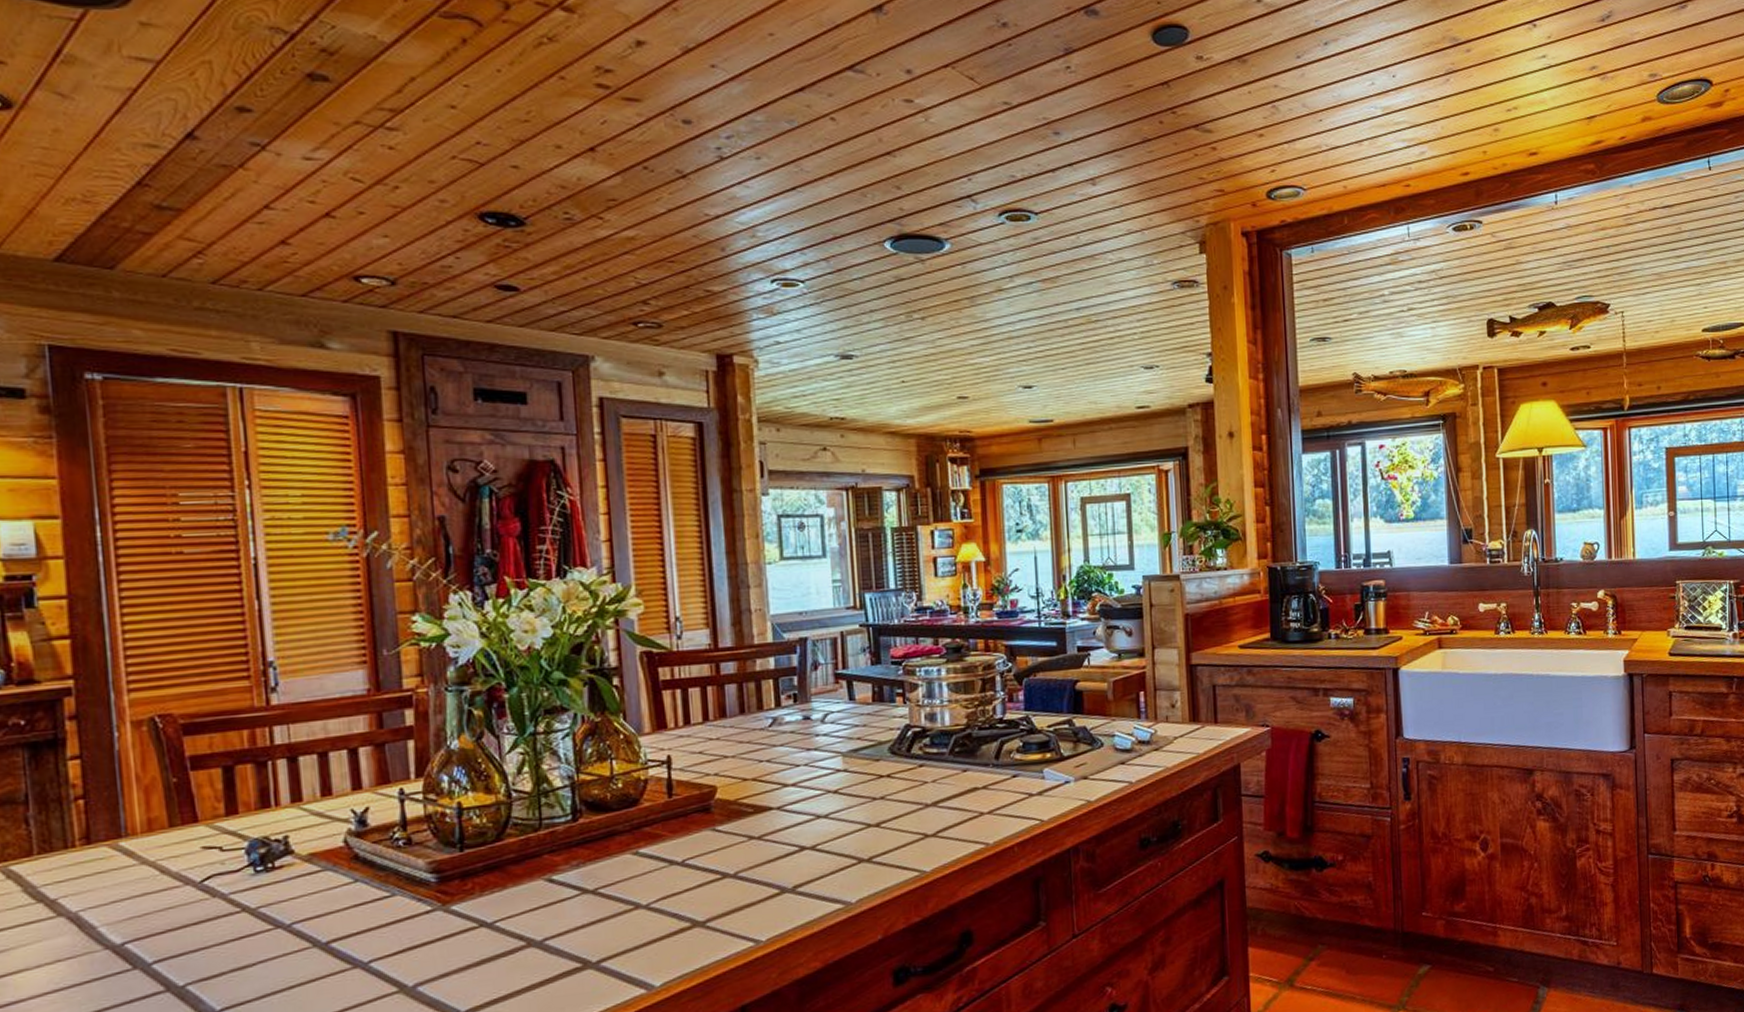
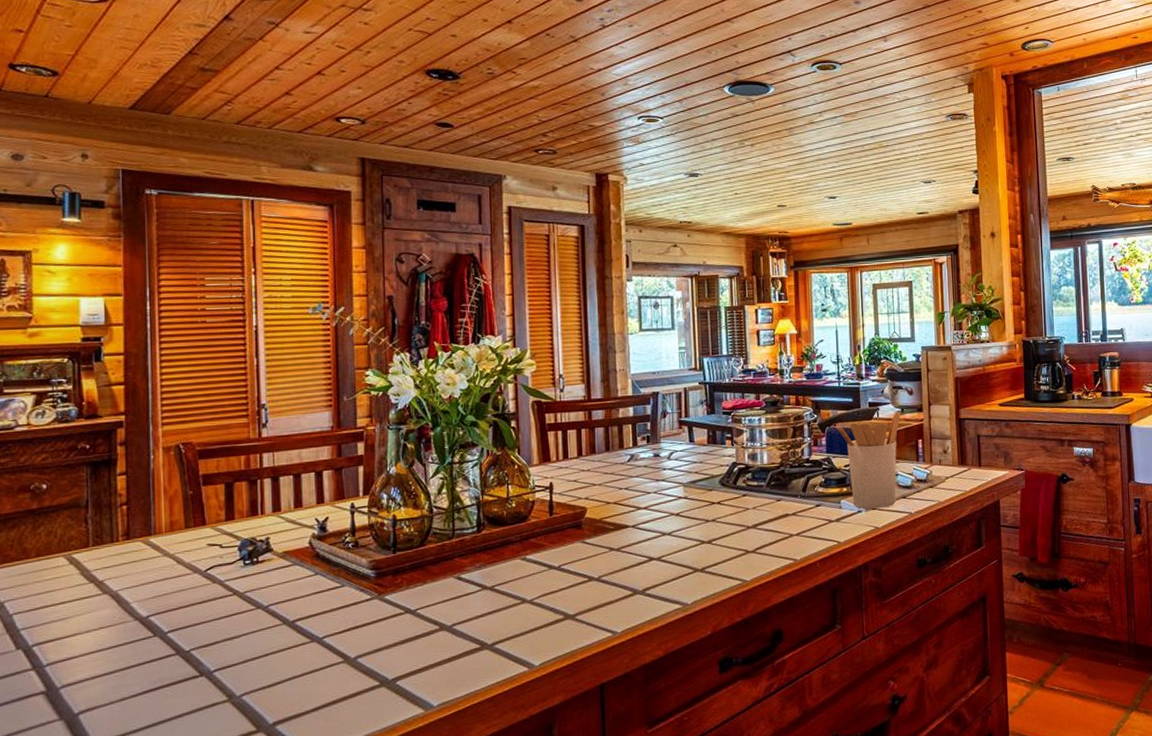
utensil holder: none [1037,657,1117,779] -> present [837,412,901,509]

